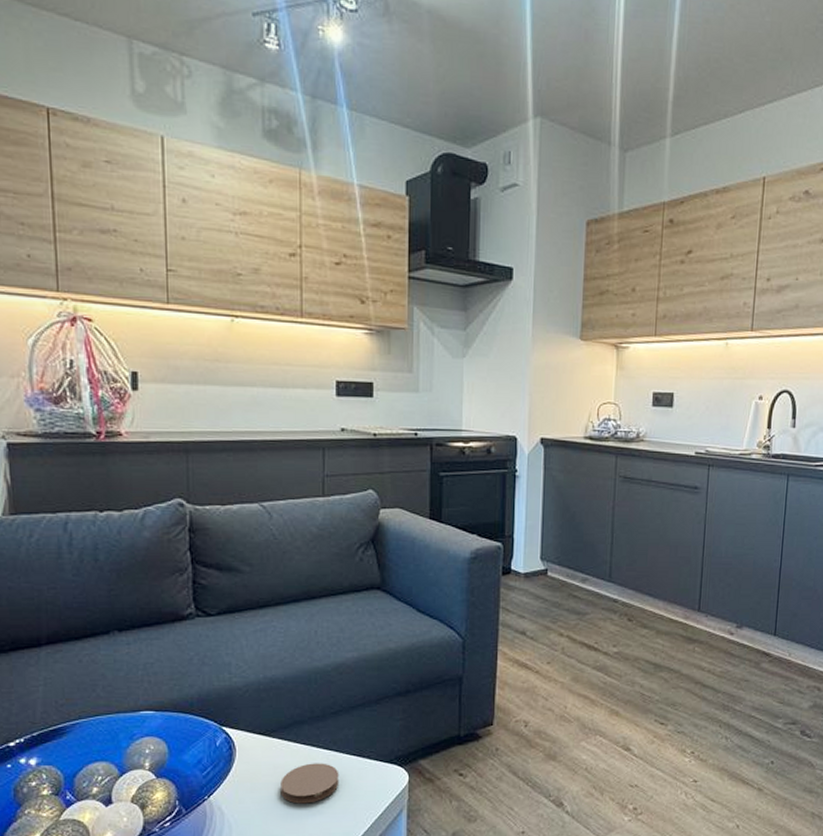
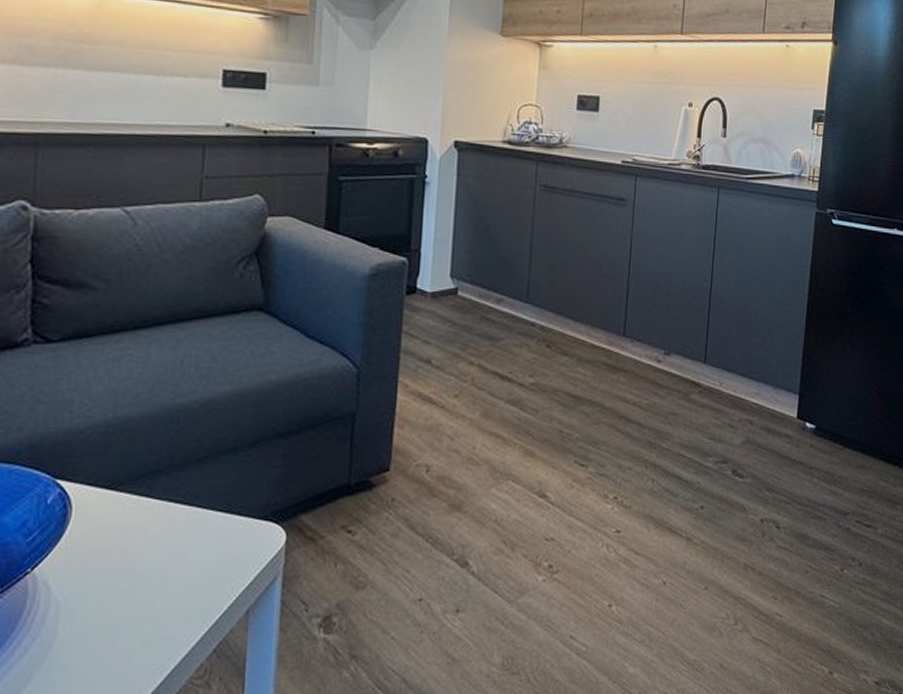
coaster: present [280,763,339,804] -> none [125,521,201,575]

